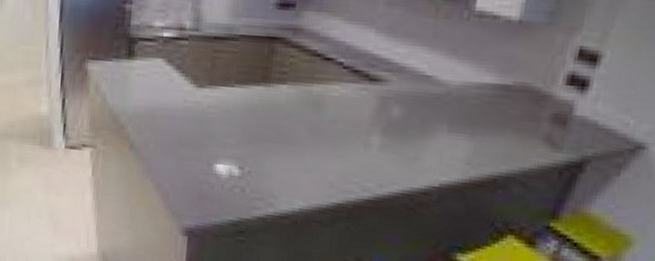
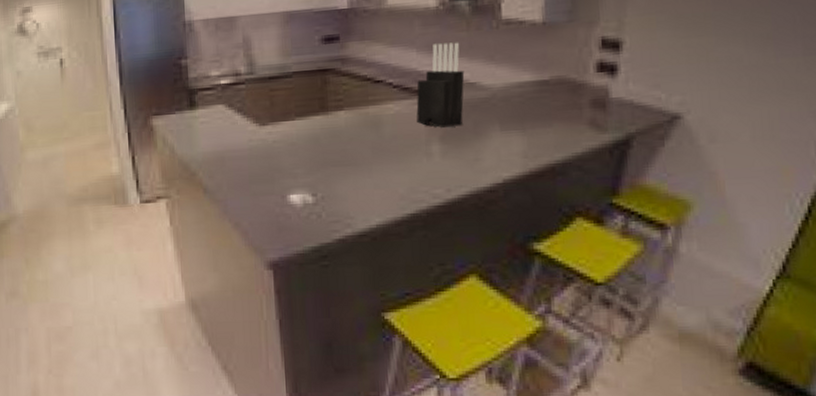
knife block: none [361,27,423,121] -> present [416,42,465,128]

